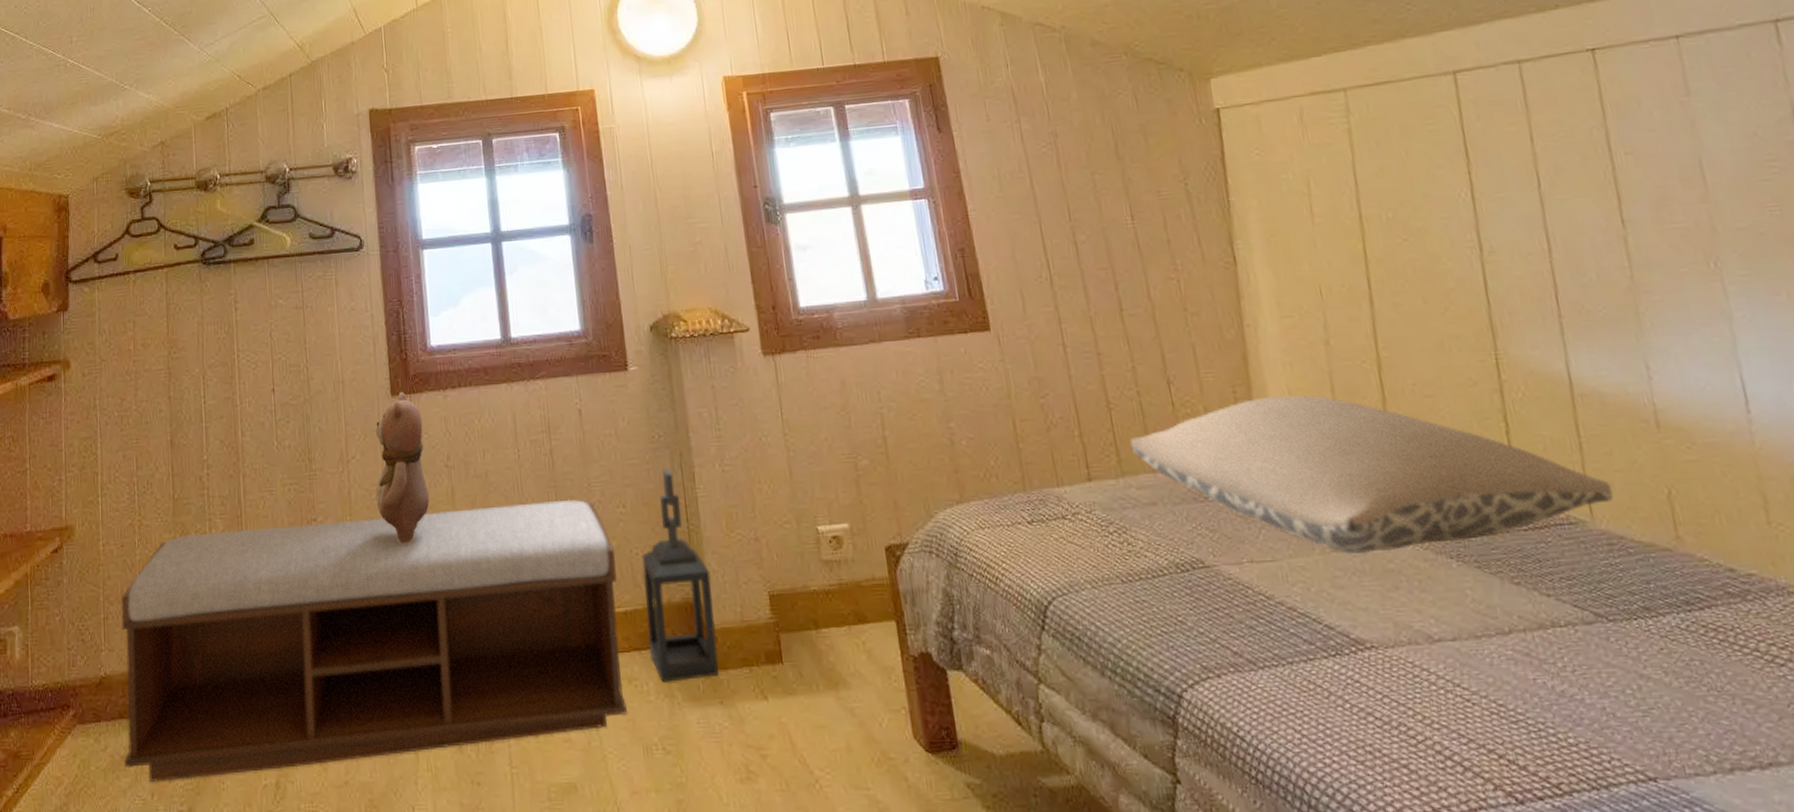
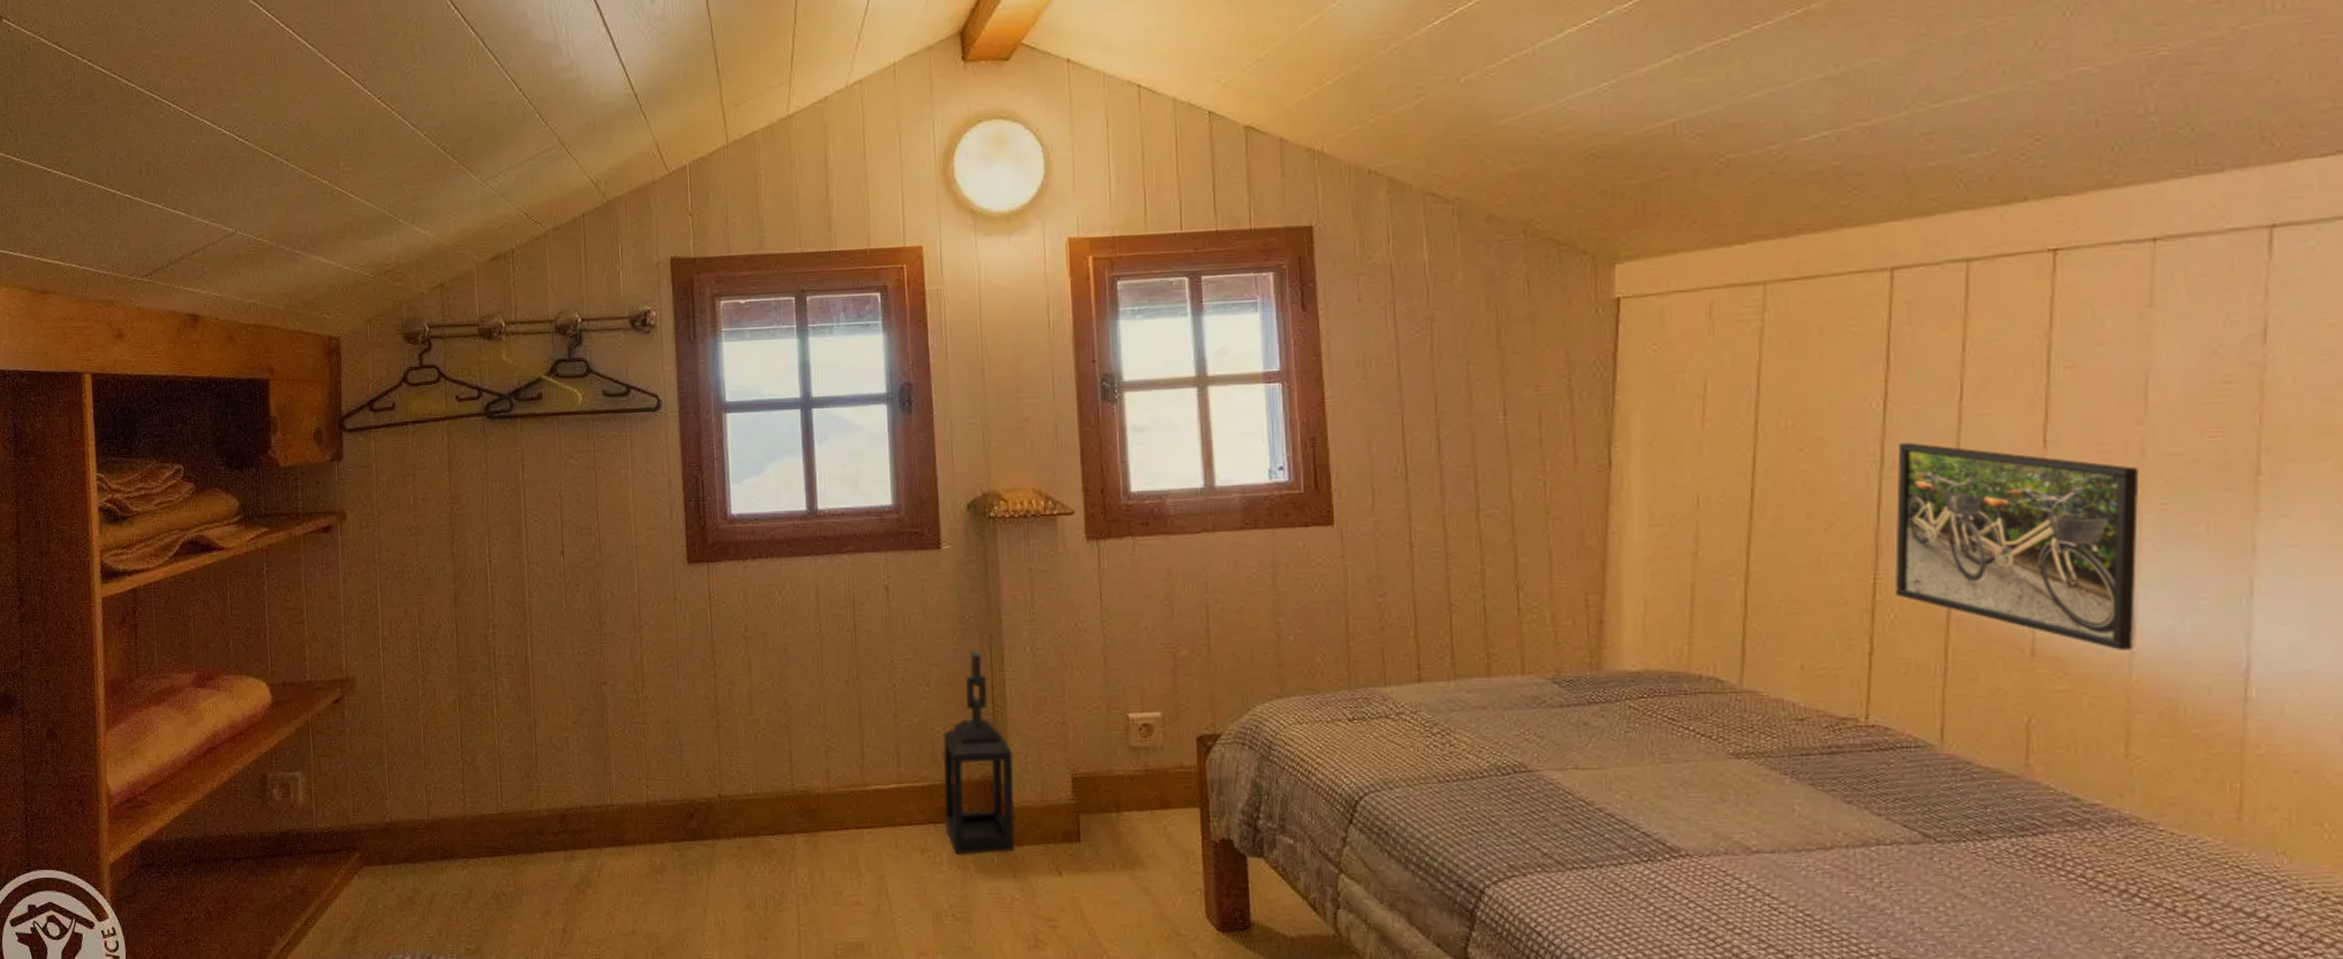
bench: present [121,499,627,782] -> none [405,675,918,922]
teddy bear: present [375,391,430,544] -> none [669,559,725,711]
pillow: present [1130,394,1614,554] -> none [1468,604,1969,765]
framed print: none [1493,228,1750,418] -> present [1895,442,2138,650]

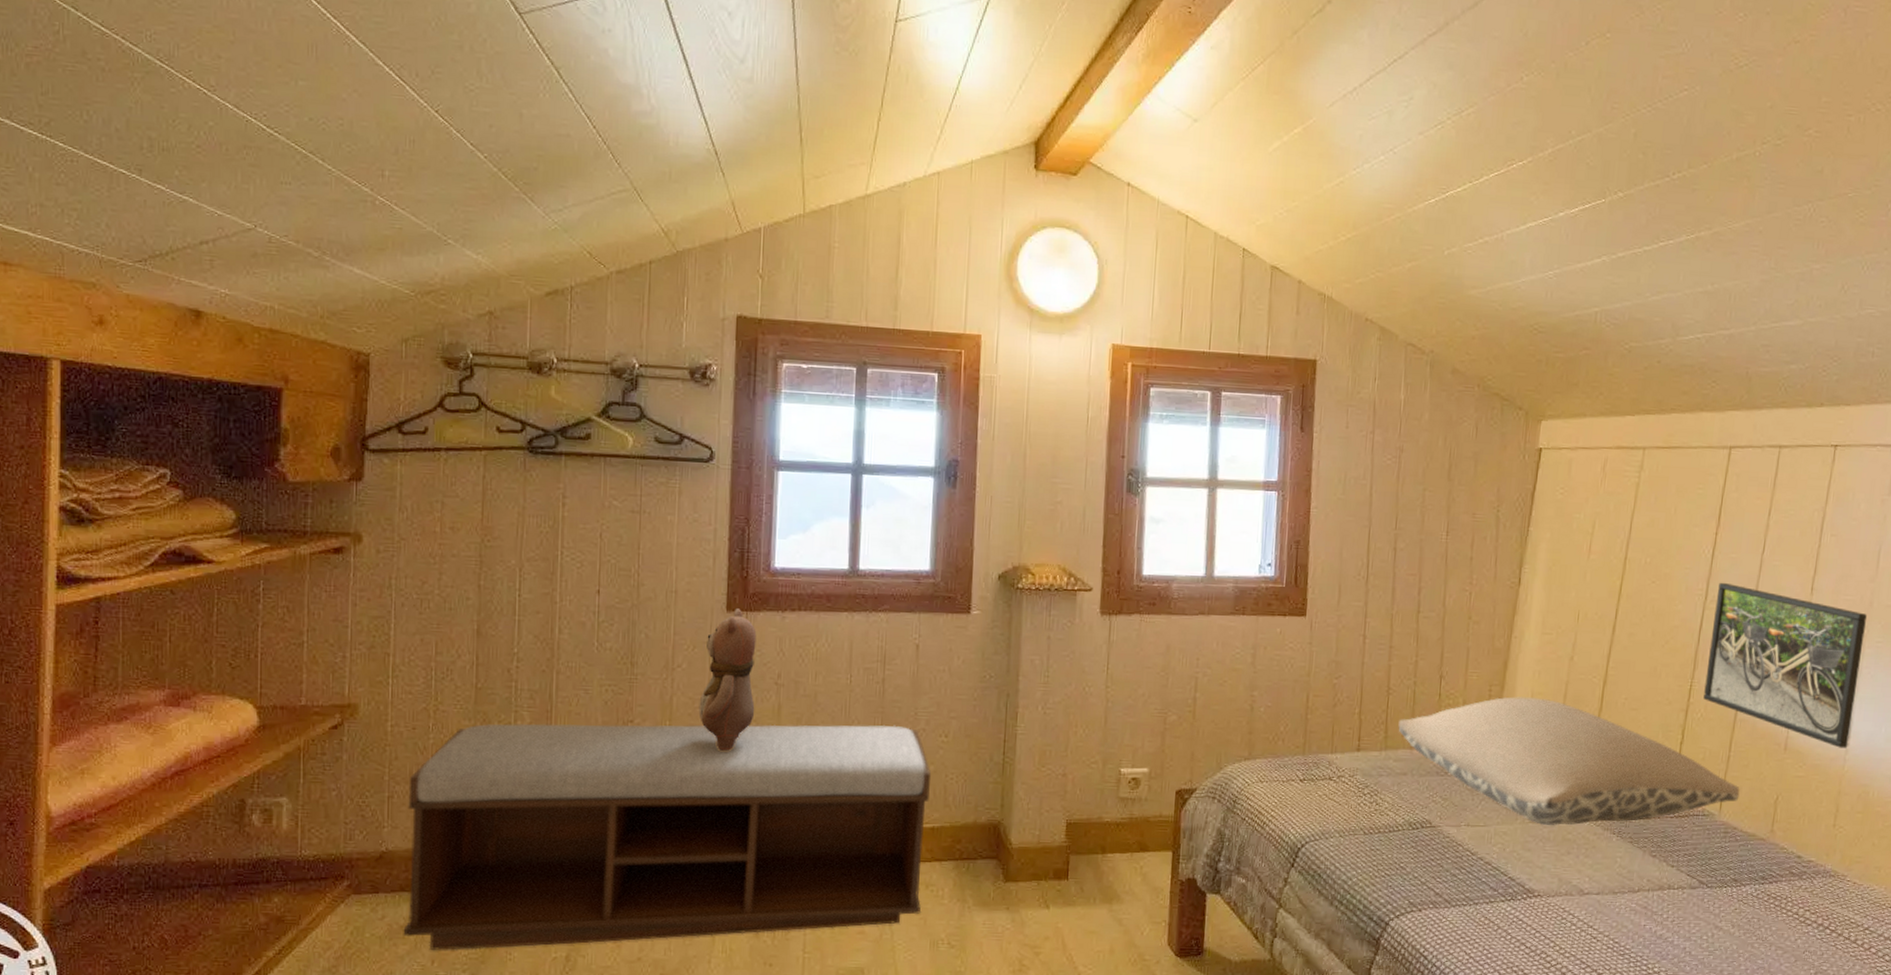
bench: none [405,675,918,922] -> present [403,724,932,950]
teddy bear: none [669,559,725,711] -> present [698,607,757,752]
lantern: present [942,649,1015,855] -> none [950,706,1017,889]
pillow: none [1468,604,1969,765] -> present [1398,696,1740,825]

